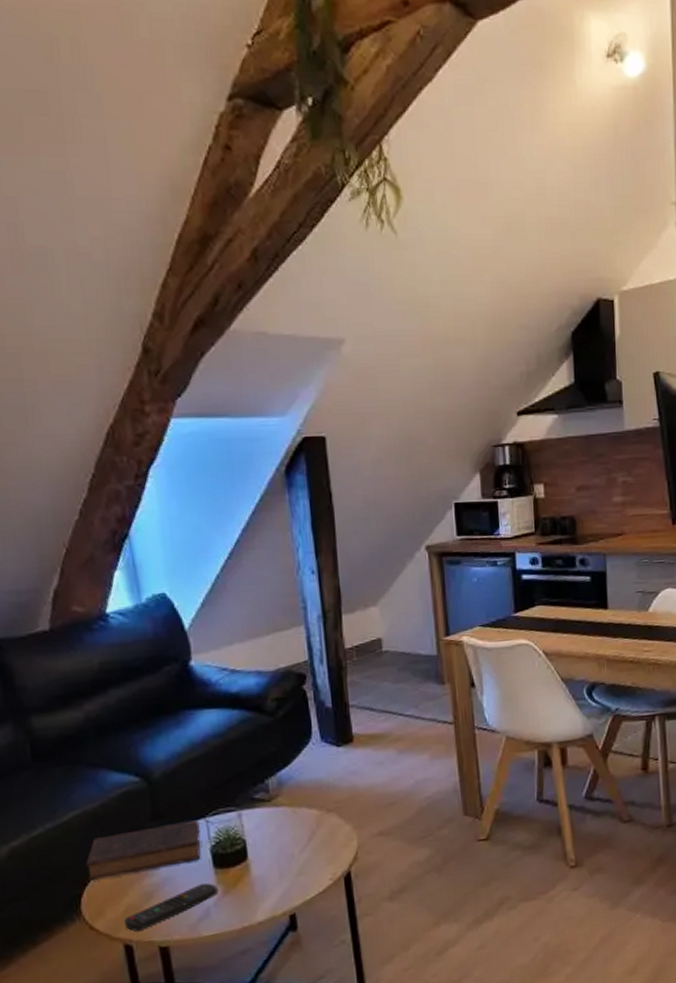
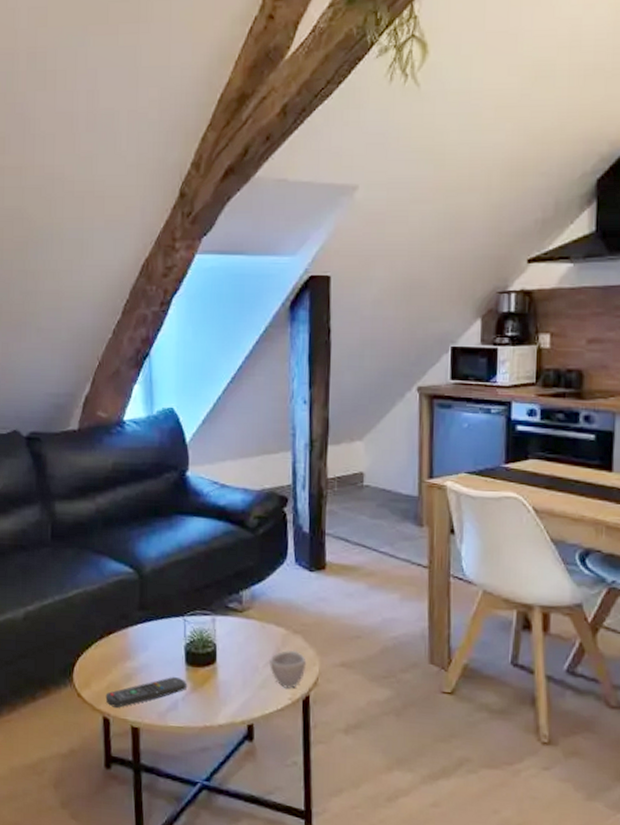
book: present [86,820,201,882] -> none [81,616,178,655]
cup: none [304,829,344,870] -> present [268,650,307,689]

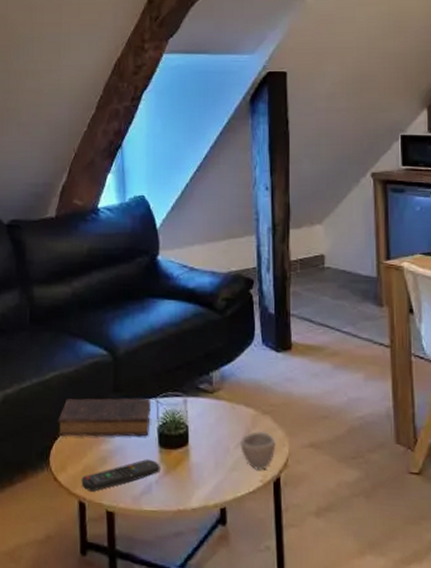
book: none [81,616,178,655] -> present [58,398,151,437]

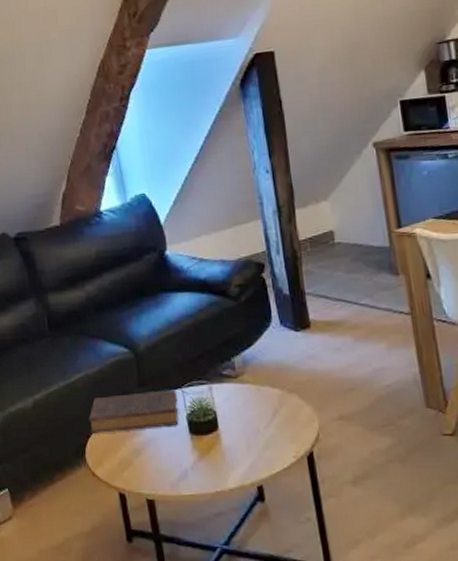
remote control: present [81,458,160,492] -> none [118,446,194,482]
cup: present [239,431,276,470] -> none [268,409,306,447]

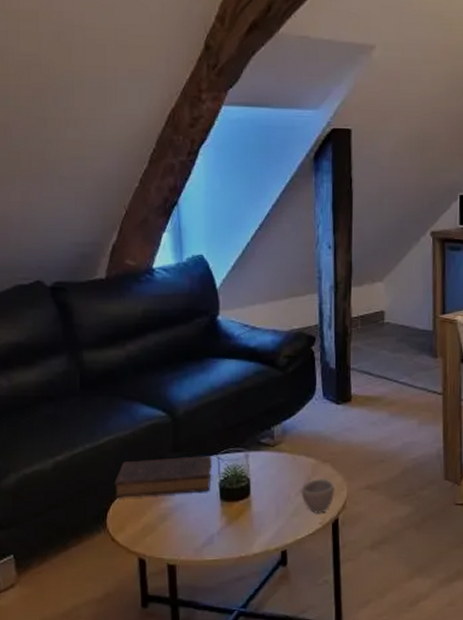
cup: none [268,409,306,447] -> present [300,478,335,514]

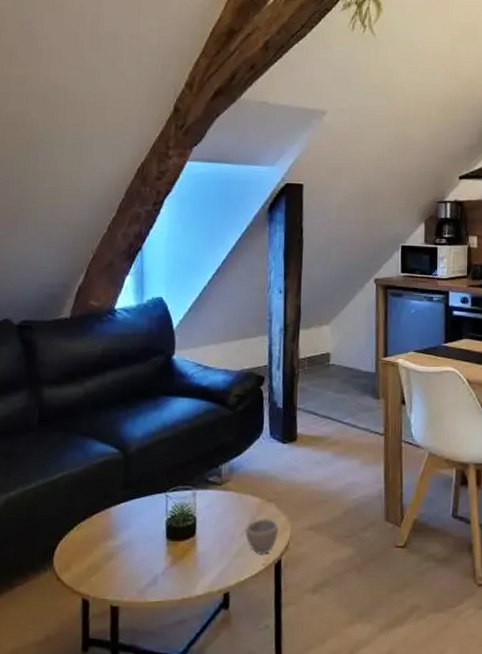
book: present [114,456,212,499] -> none [63,493,160,537]

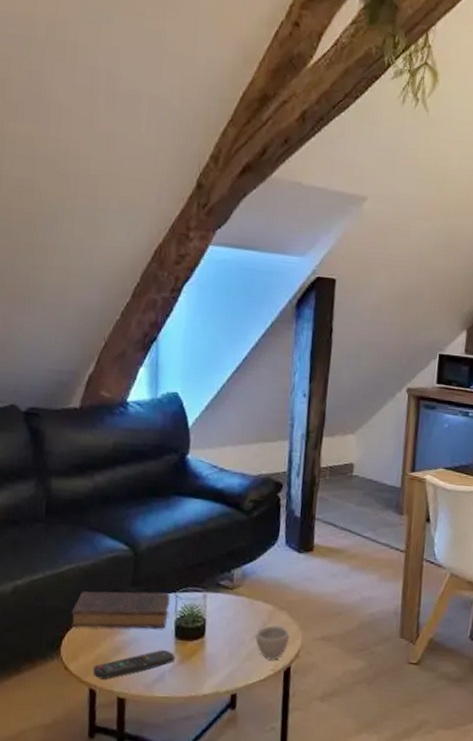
book: none [63,493,160,537] -> present [70,591,170,629]
remote control: none [85,551,167,588] -> present [92,649,175,680]

